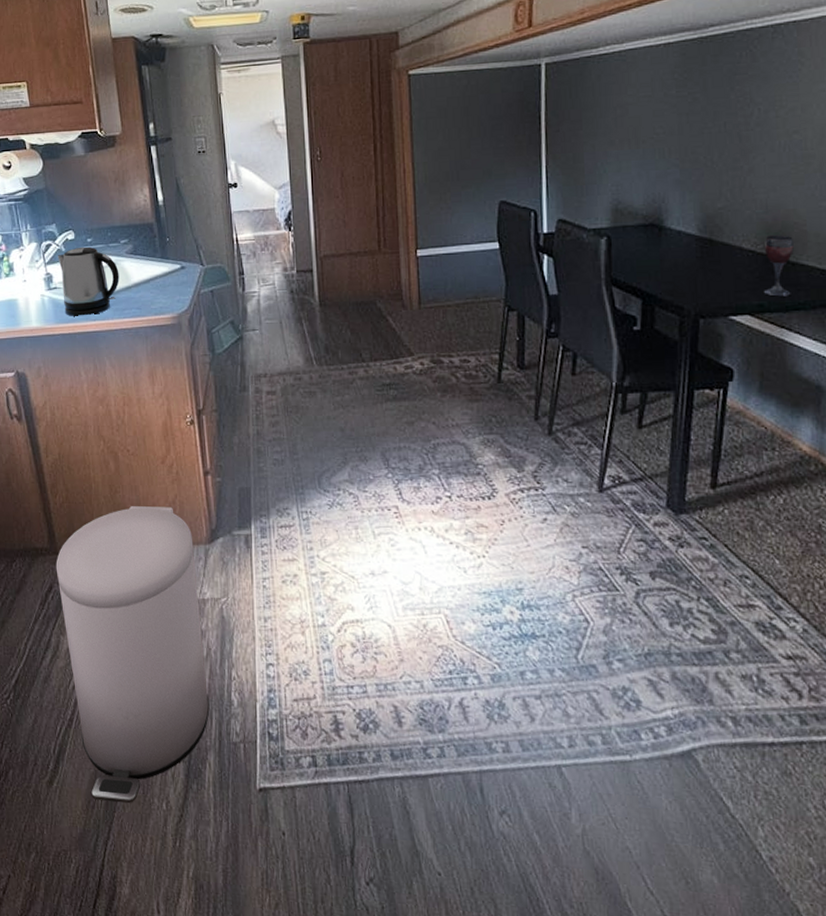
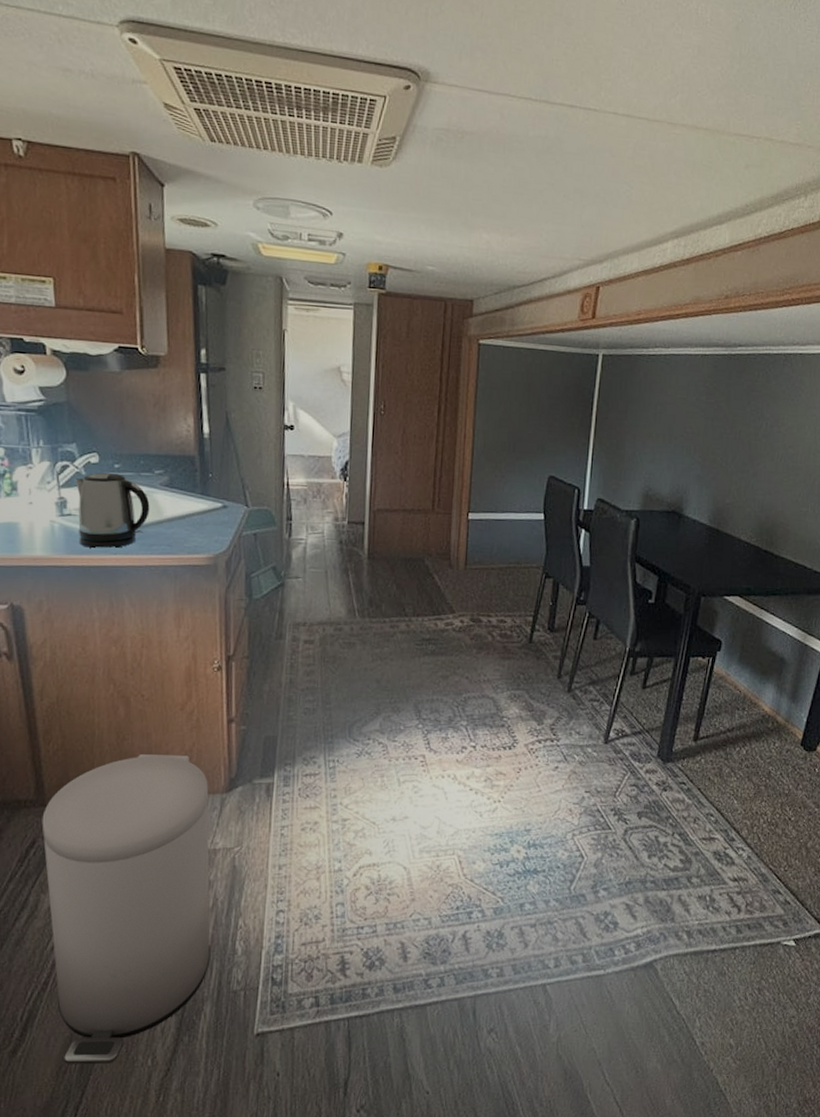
cup: present [763,235,794,297] -> none [751,531,779,583]

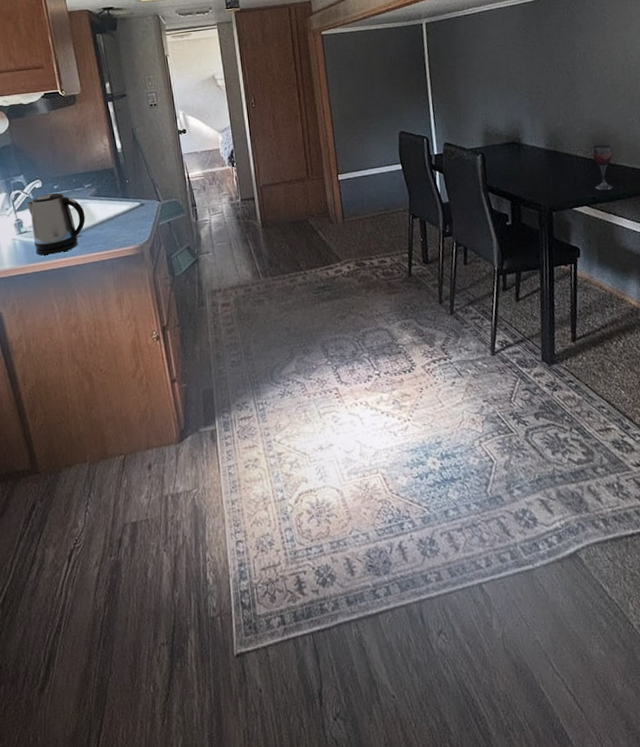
pedal bin: present [42,754,211,1064] -> none [37,415,188,697]
cup: none [751,531,779,583] -> present [592,144,614,191]

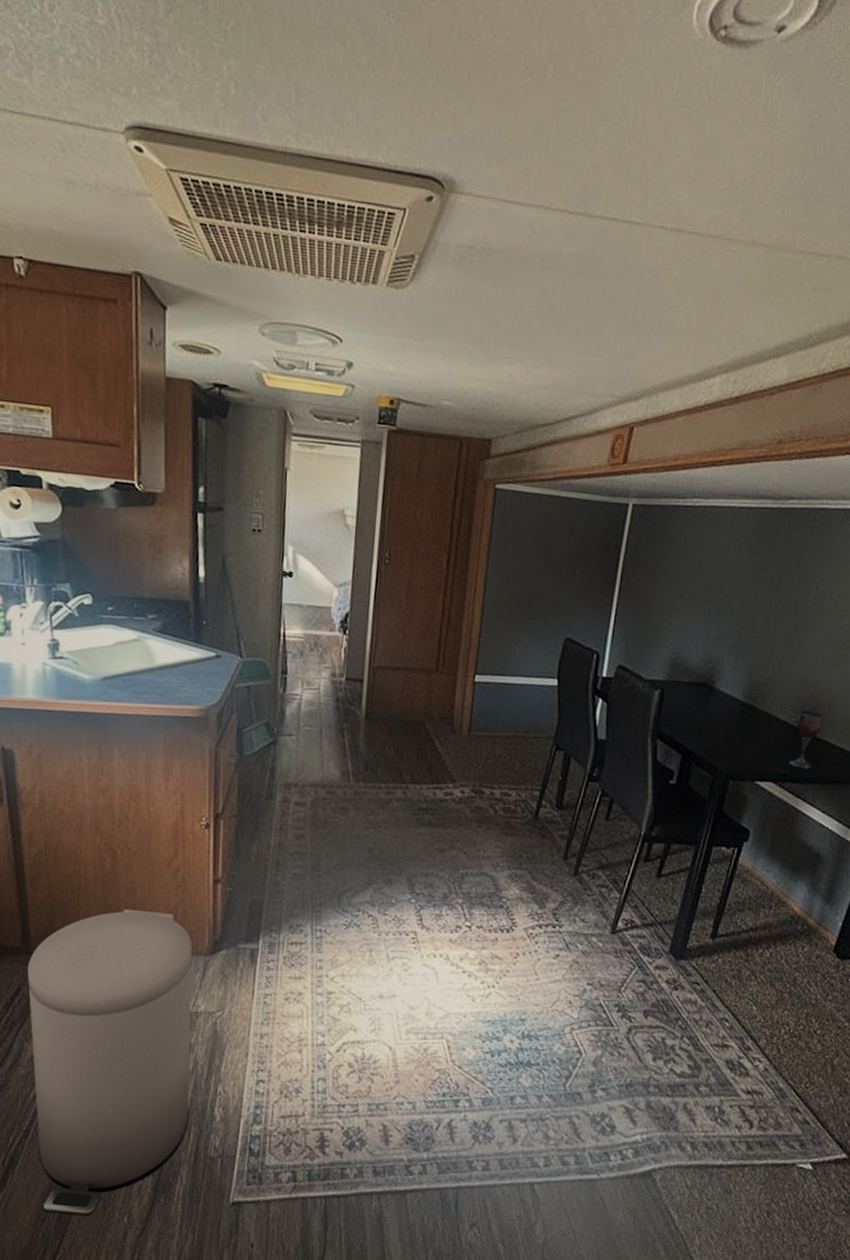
kettle: present [27,192,86,256] -> none [68,614,142,695]
pedal bin: none [37,415,188,697] -> present [27,909,193,1216]

